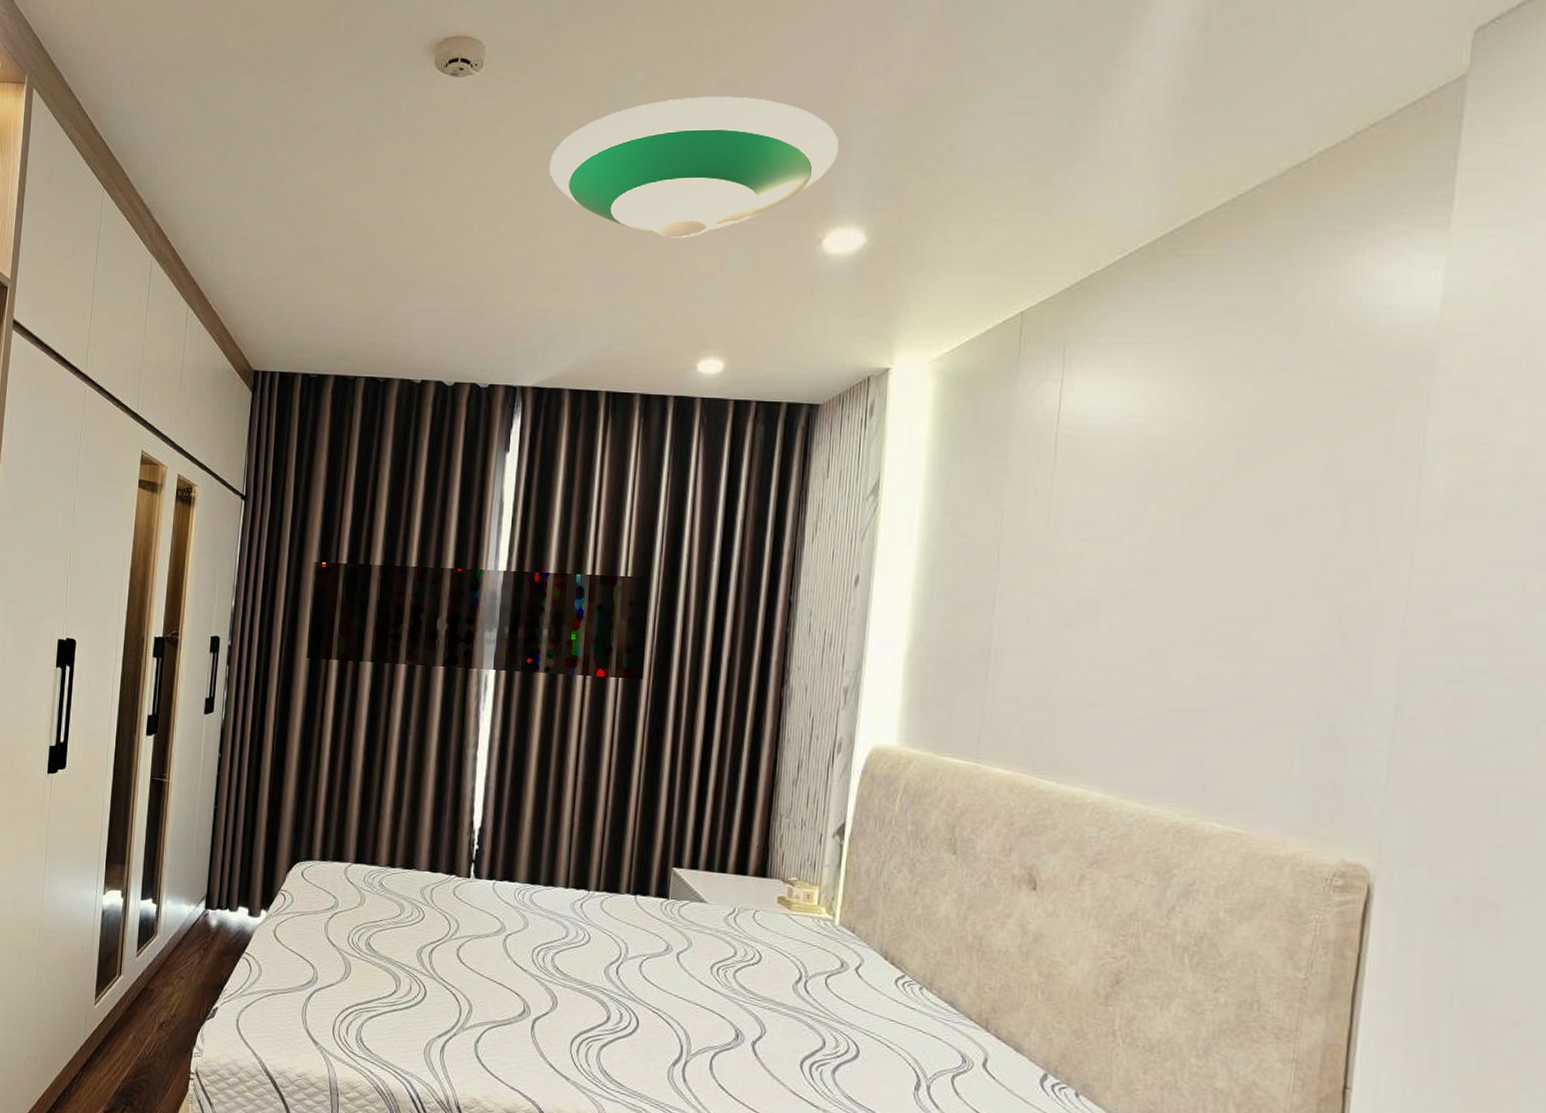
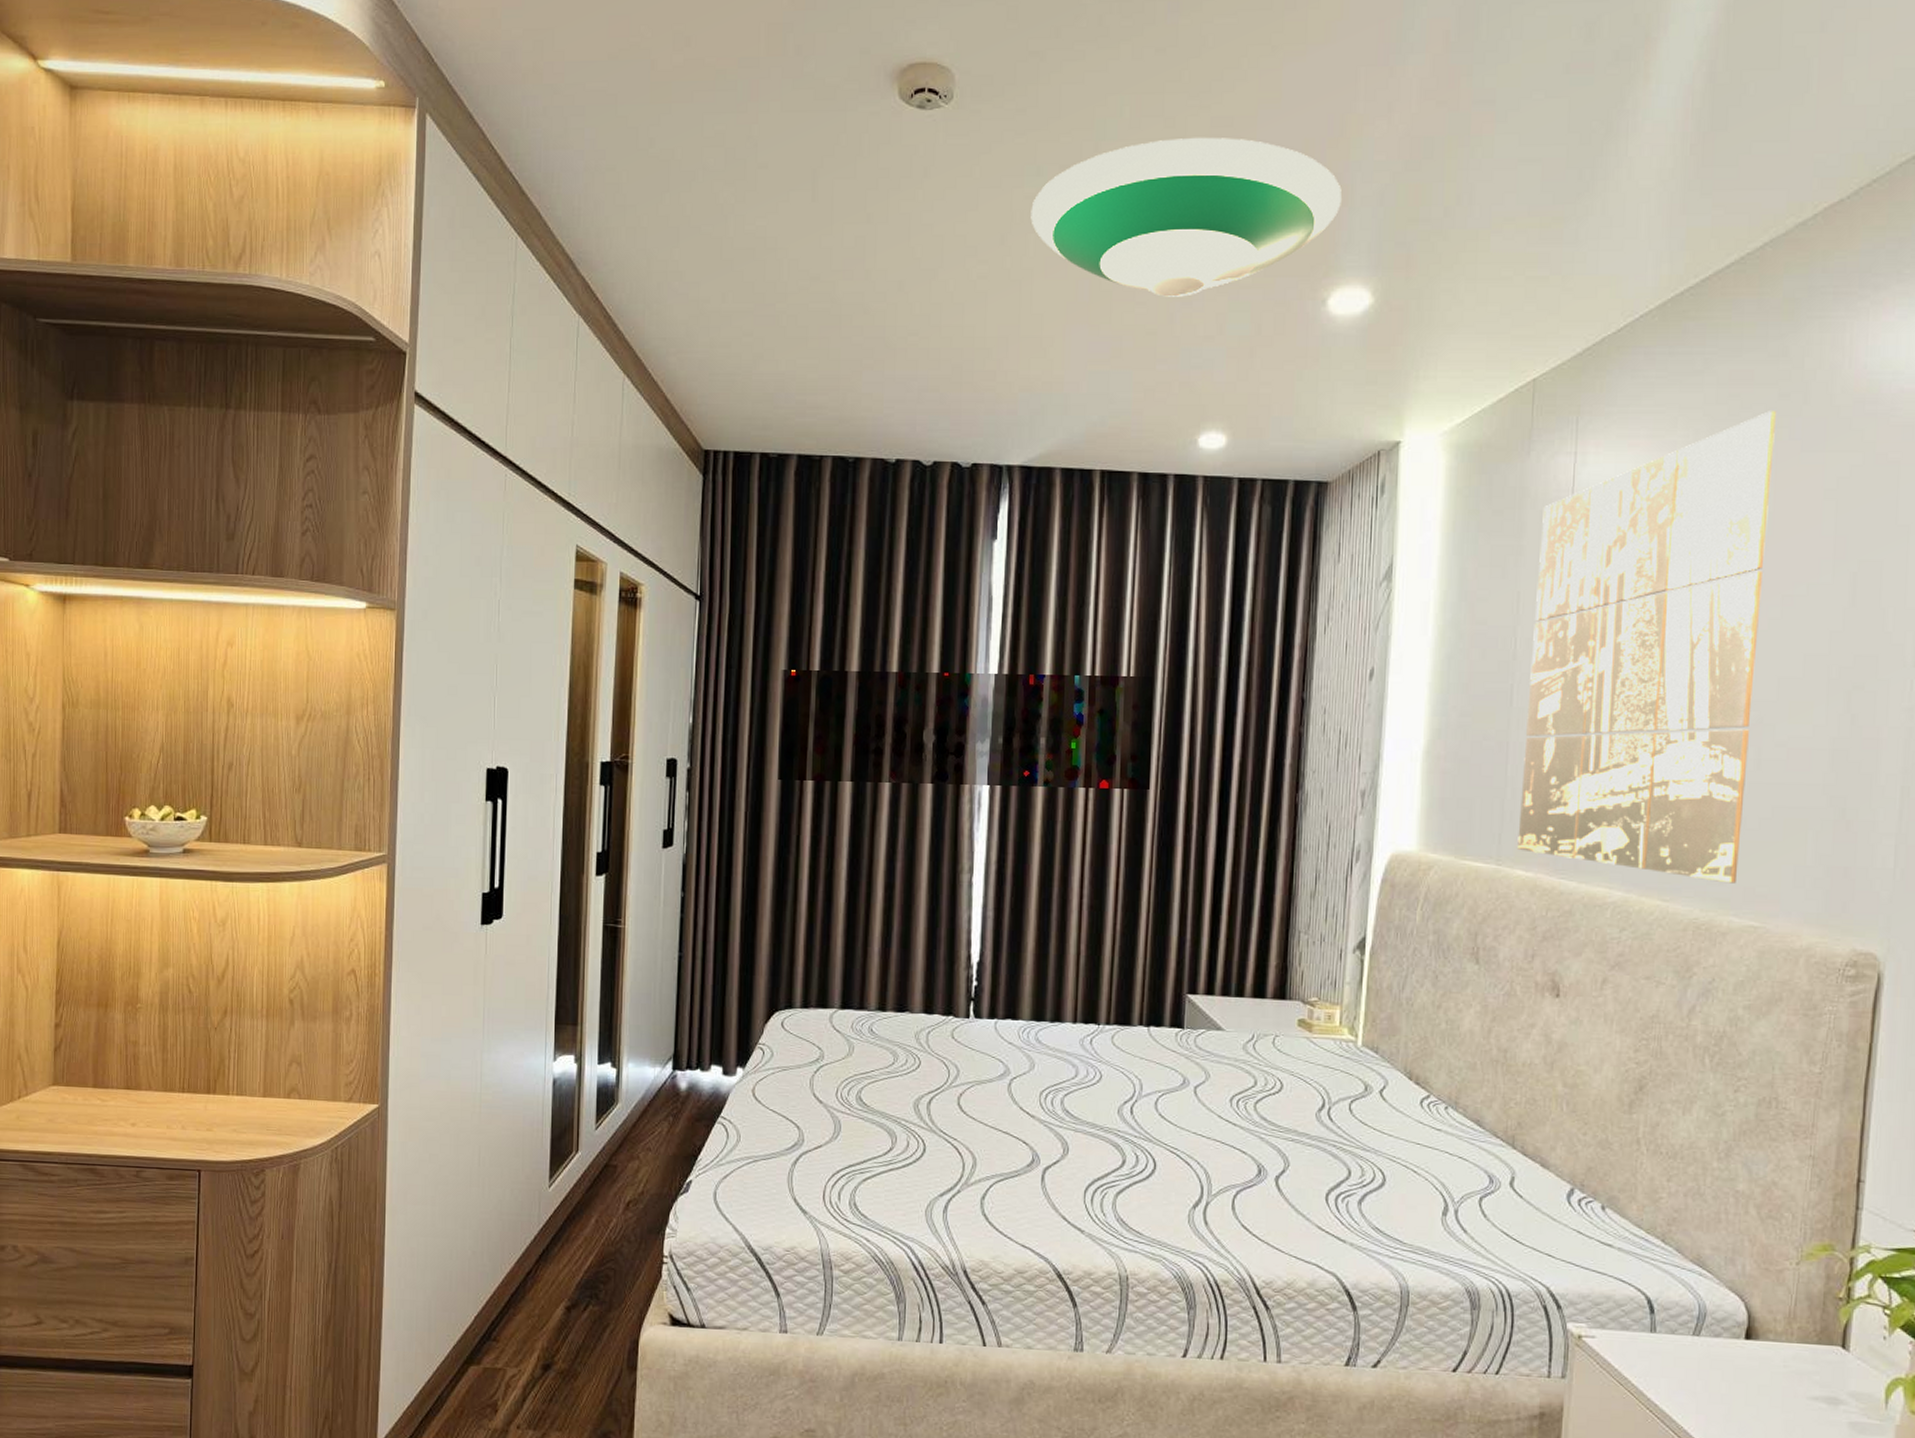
wall art: none [997,342,1266,791] -> present [1517,411,1776,884]

